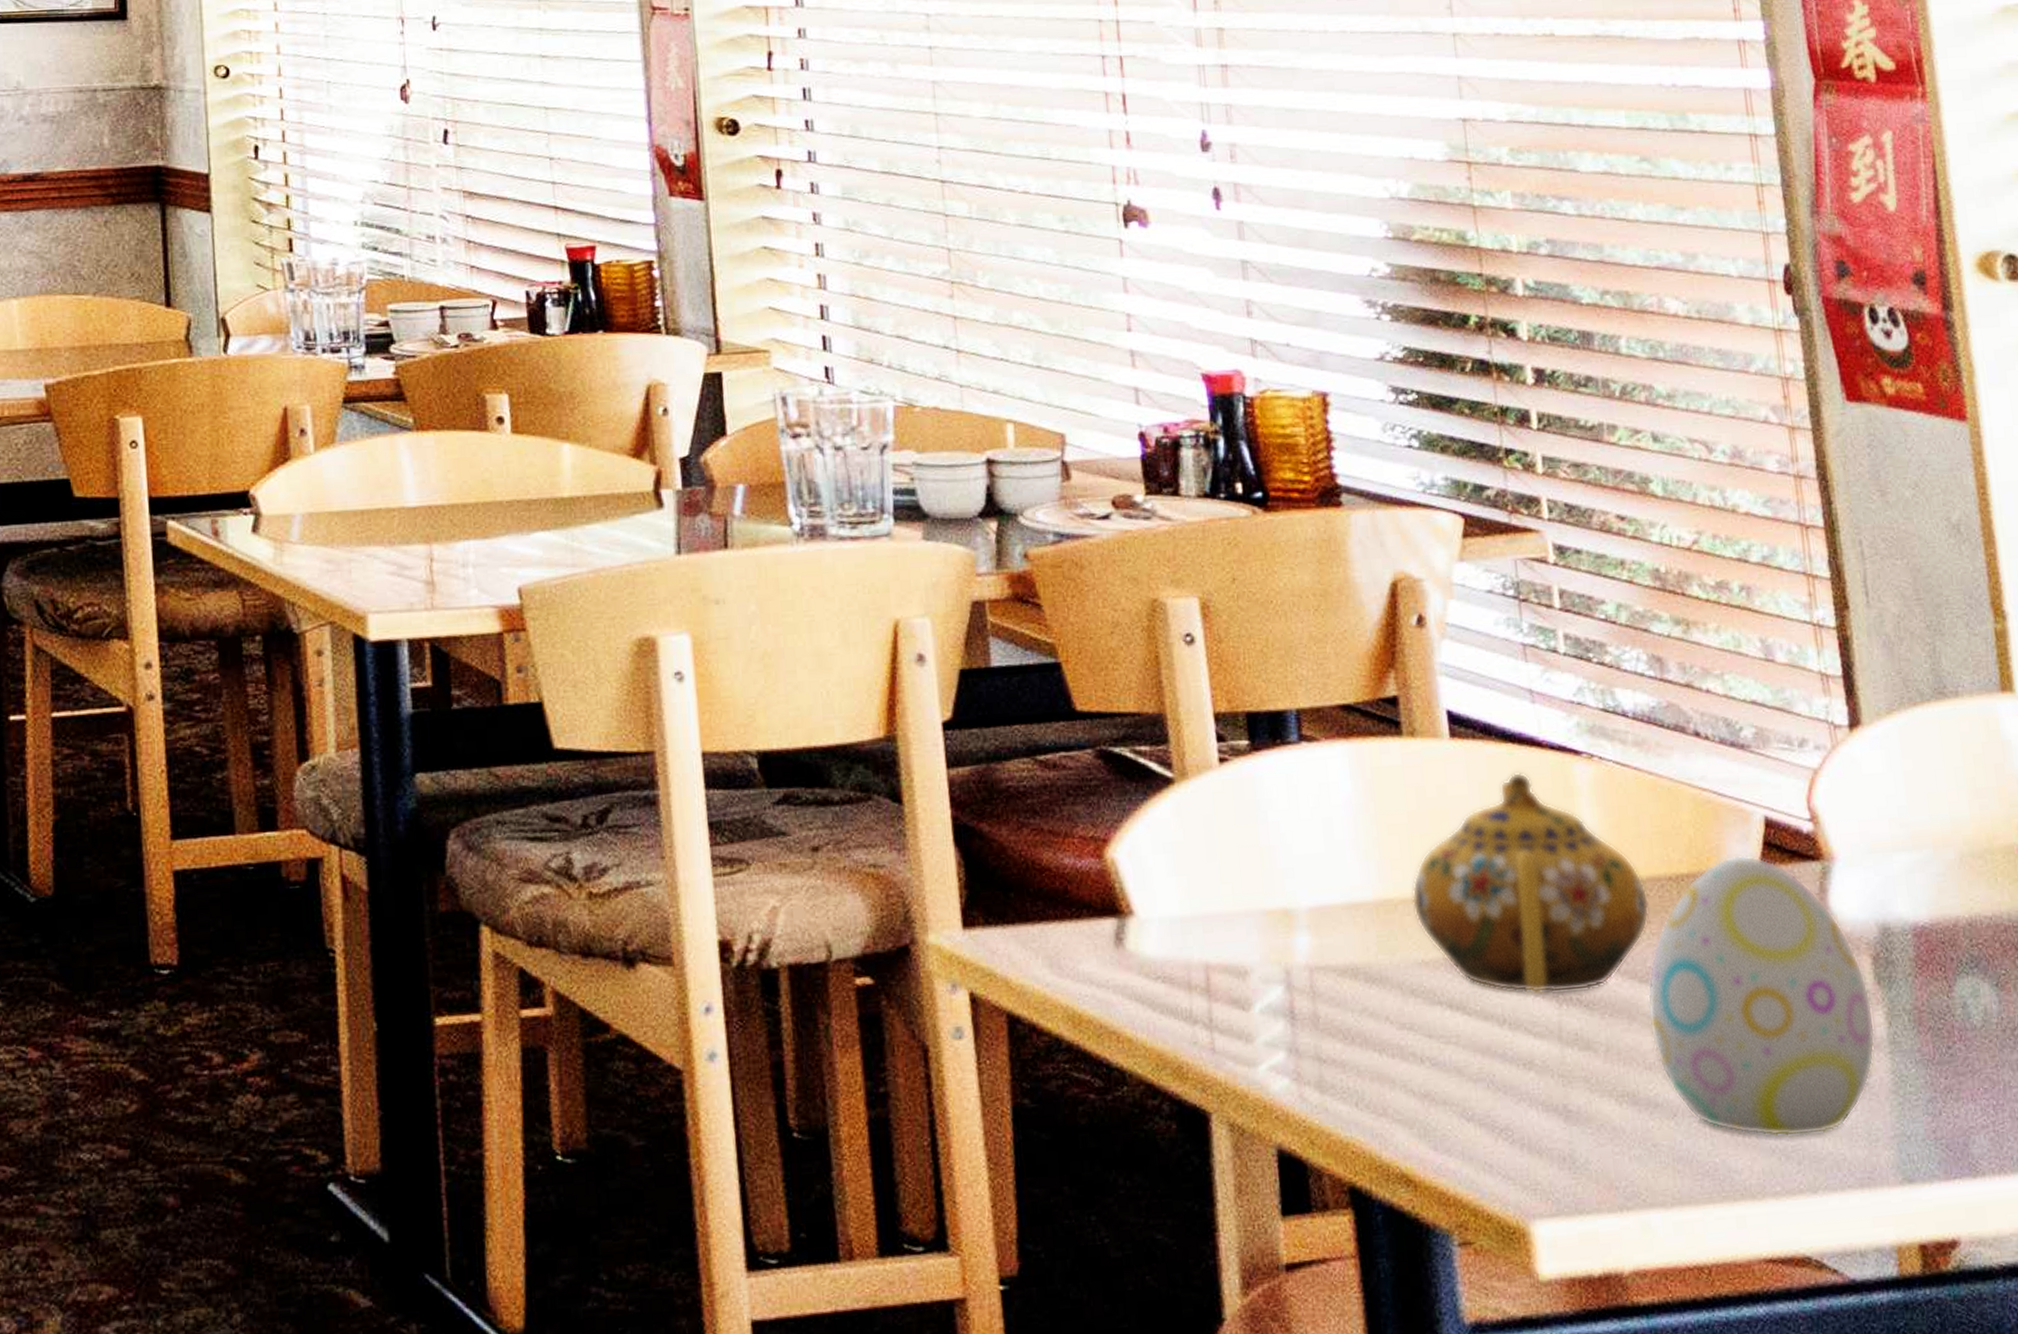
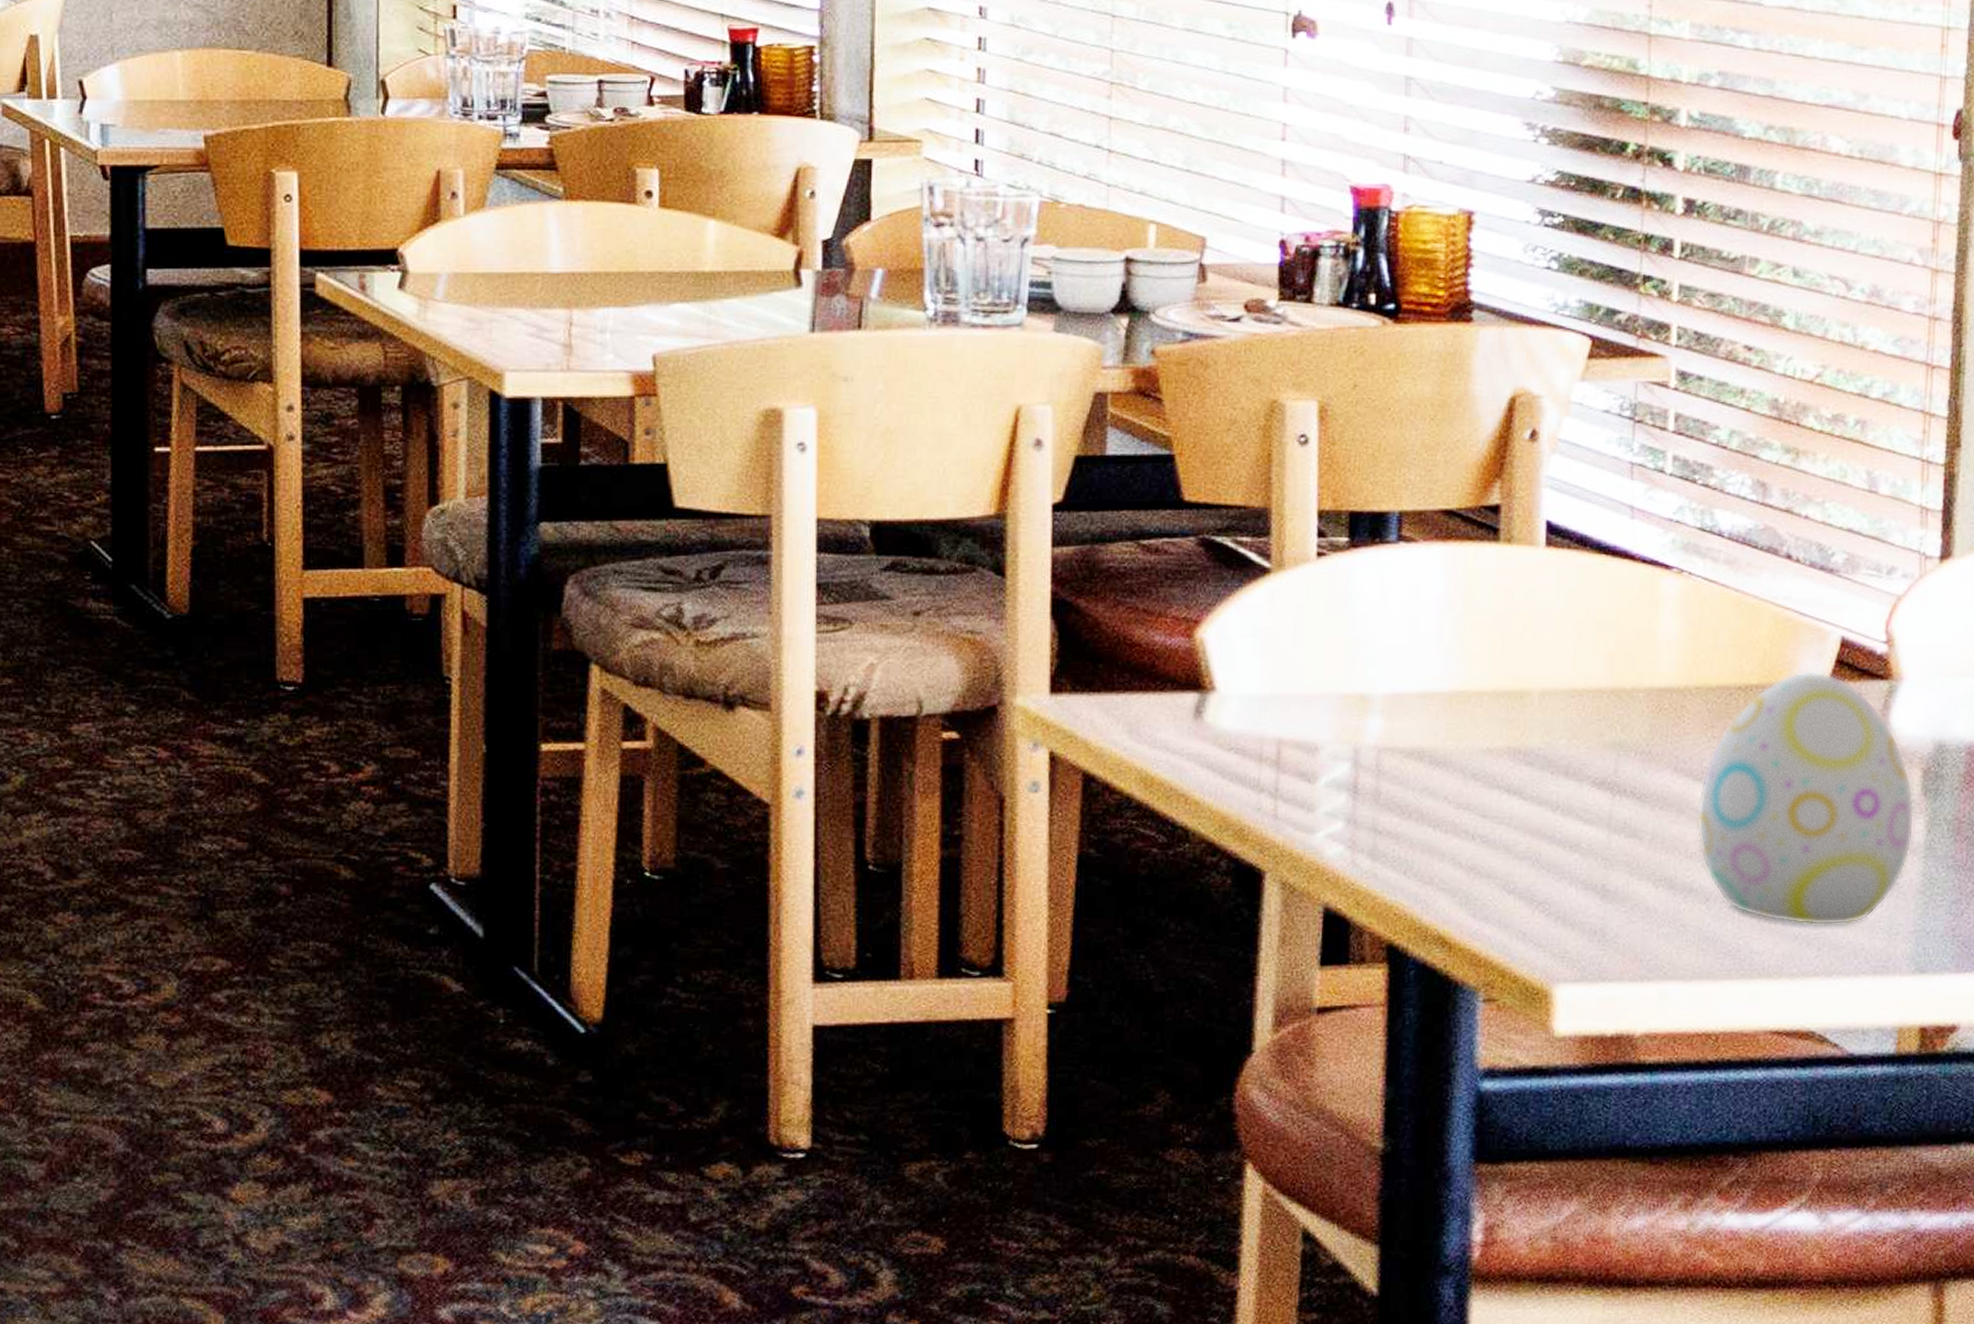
teapot: present [1411,771,1650,994] -> none [1485,581,1715,785]

